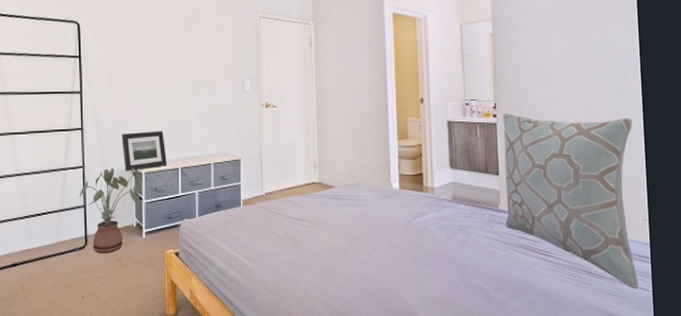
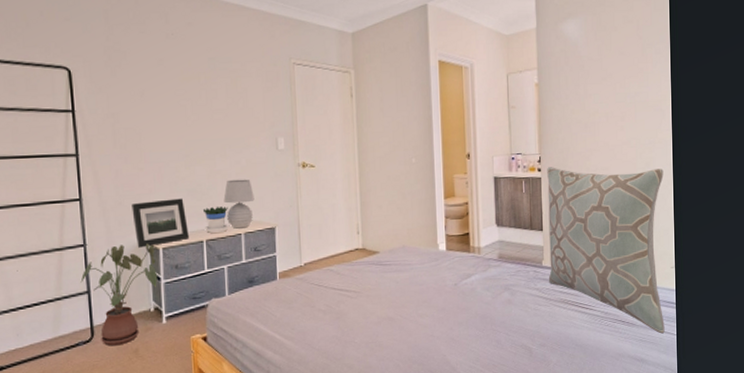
flowerpot: none [180,139,200,163] -> present [204,206,228,234]
table lamp: none [197,116,223,159] -> present [223,179,255,229]

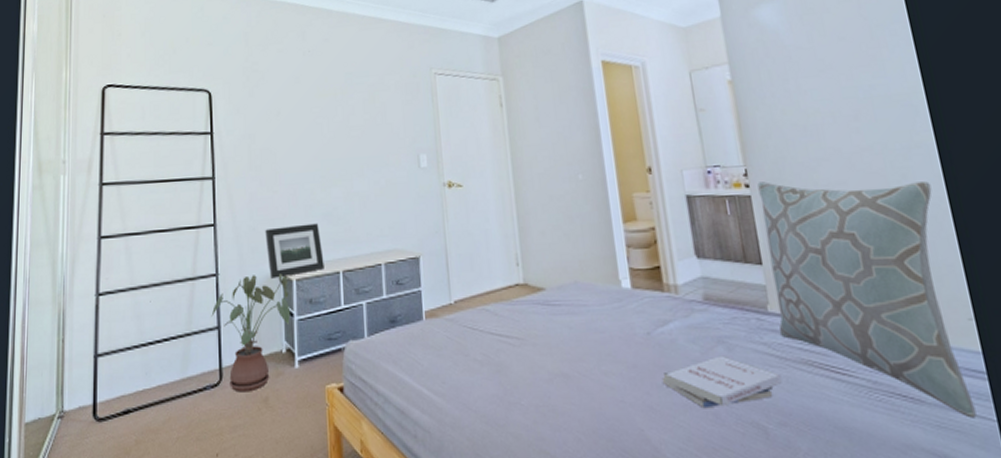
flowerpot: present [204,206,228,234] -> none [340,232,367,264]
table lamp: present [223,179,255,229] -> none [361,201,396,258]
books: none [462,299,546,338] -> present [661,355,782,409]

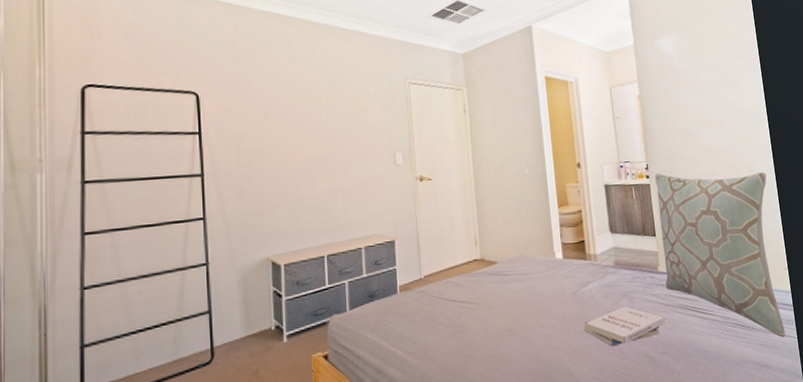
house plant: present [211,273,290,393] -> none [202,260,279,368]
picture frame: present [265,223,324,279] -> none [254,214,310,265]

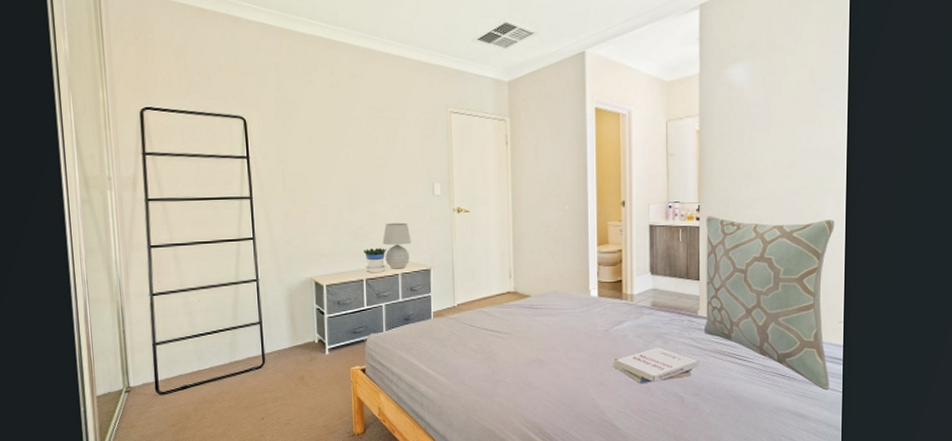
flowerpot: none [325,221,349,249] -> present [364,248,387,274]
table lamp: none [344,193,374,243] -> present [382,222,411,269]

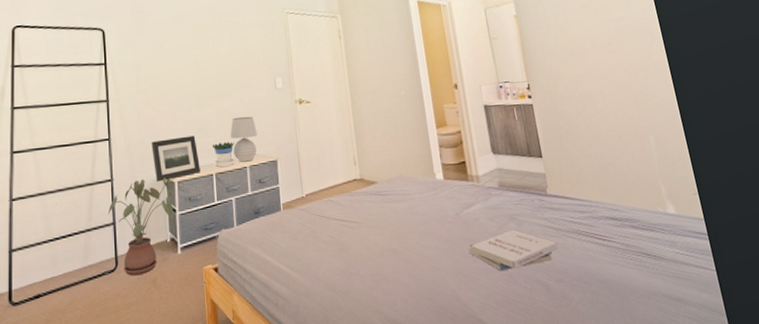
house plant: none [253,280,321,373] -> present [107,177,173,276]
picture frame: none [299,239,350,284] -> present [151,135,200,182]
pillow: present [703,216,835,390] -> none [537,90,701,269]

